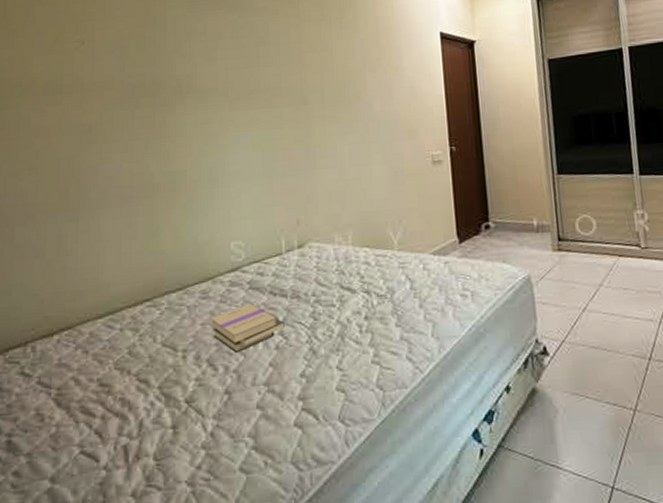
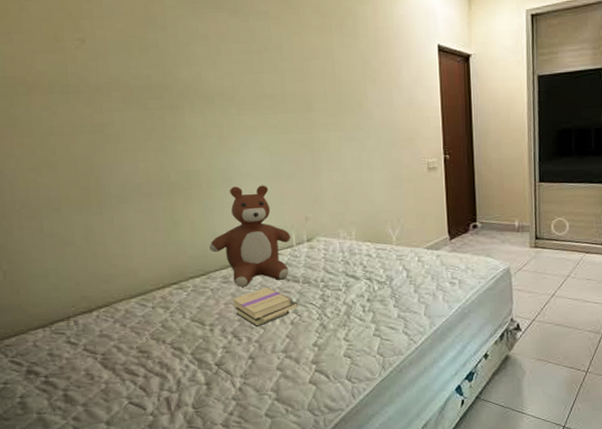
teddy bear: none [190,185,281,304] -> present [209,185,292,287]

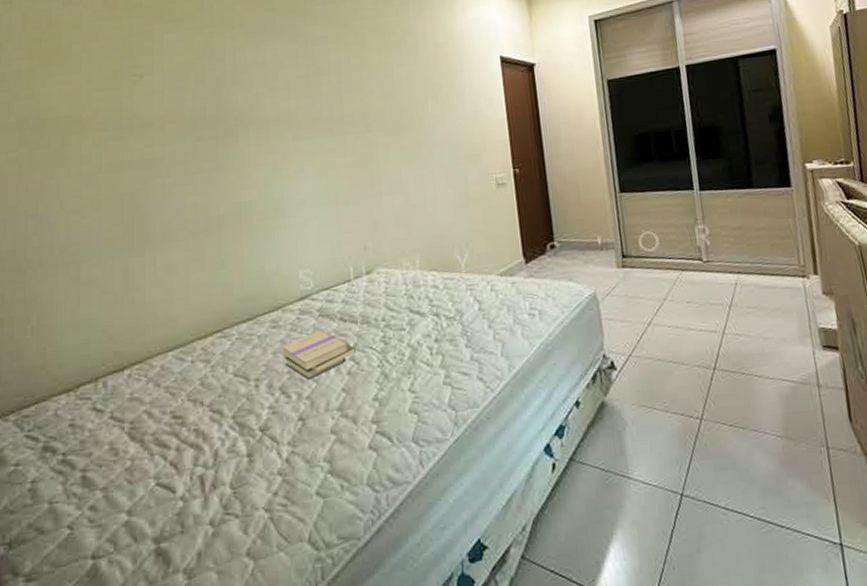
teddy bear: present [209,185,292,287] -> none [258,213,349,332]

